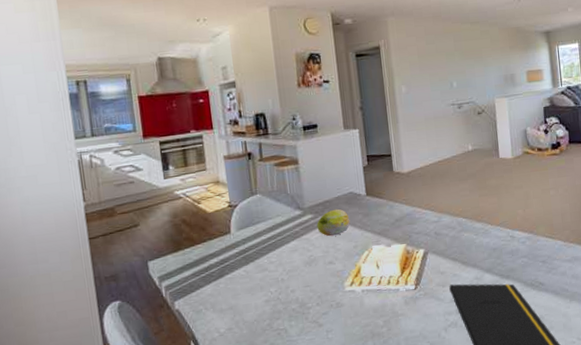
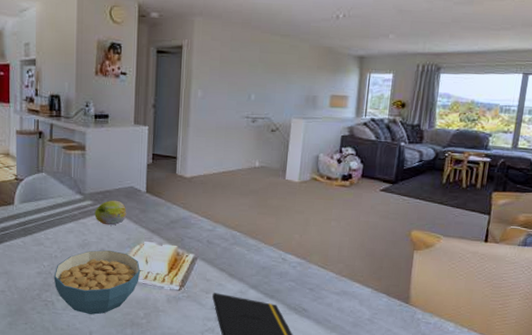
cereal bowl: none [283,261,373,335] -> present [54,249,141,315]

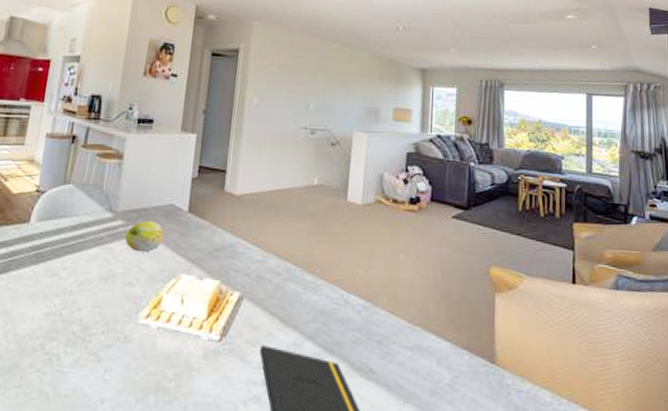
cereal bowl: present [54,249,141,315] -> none [64,284,174,375]

